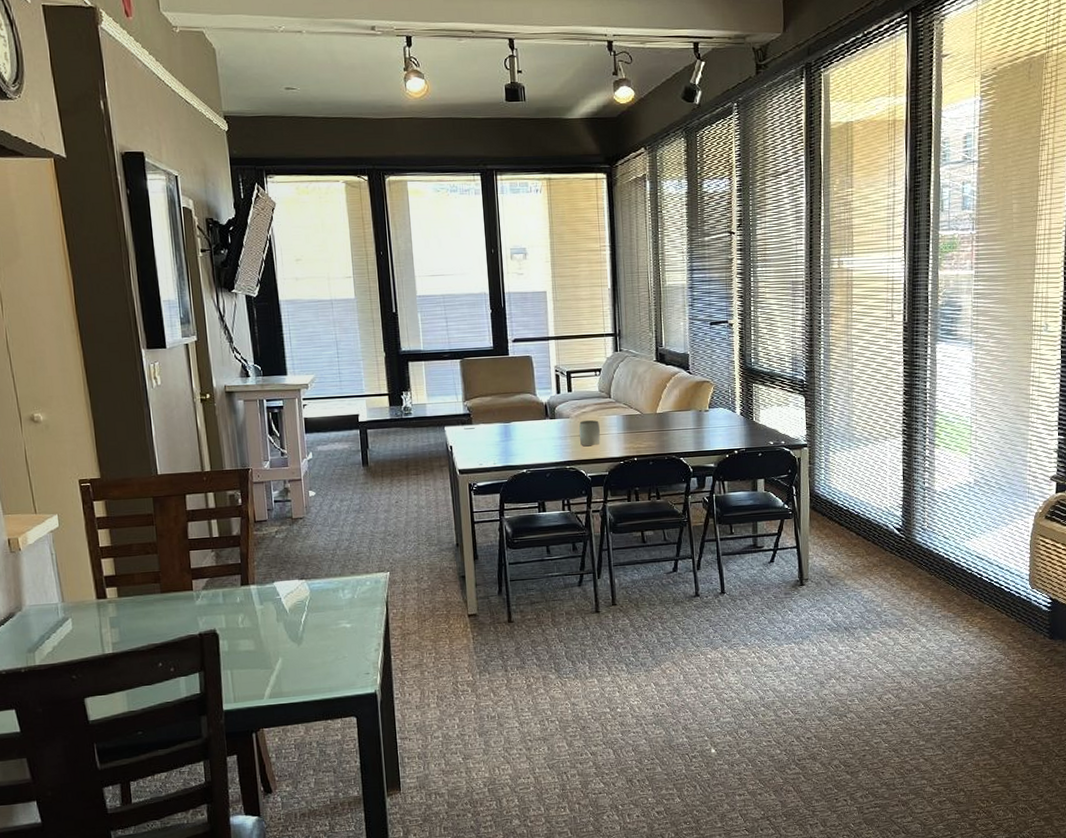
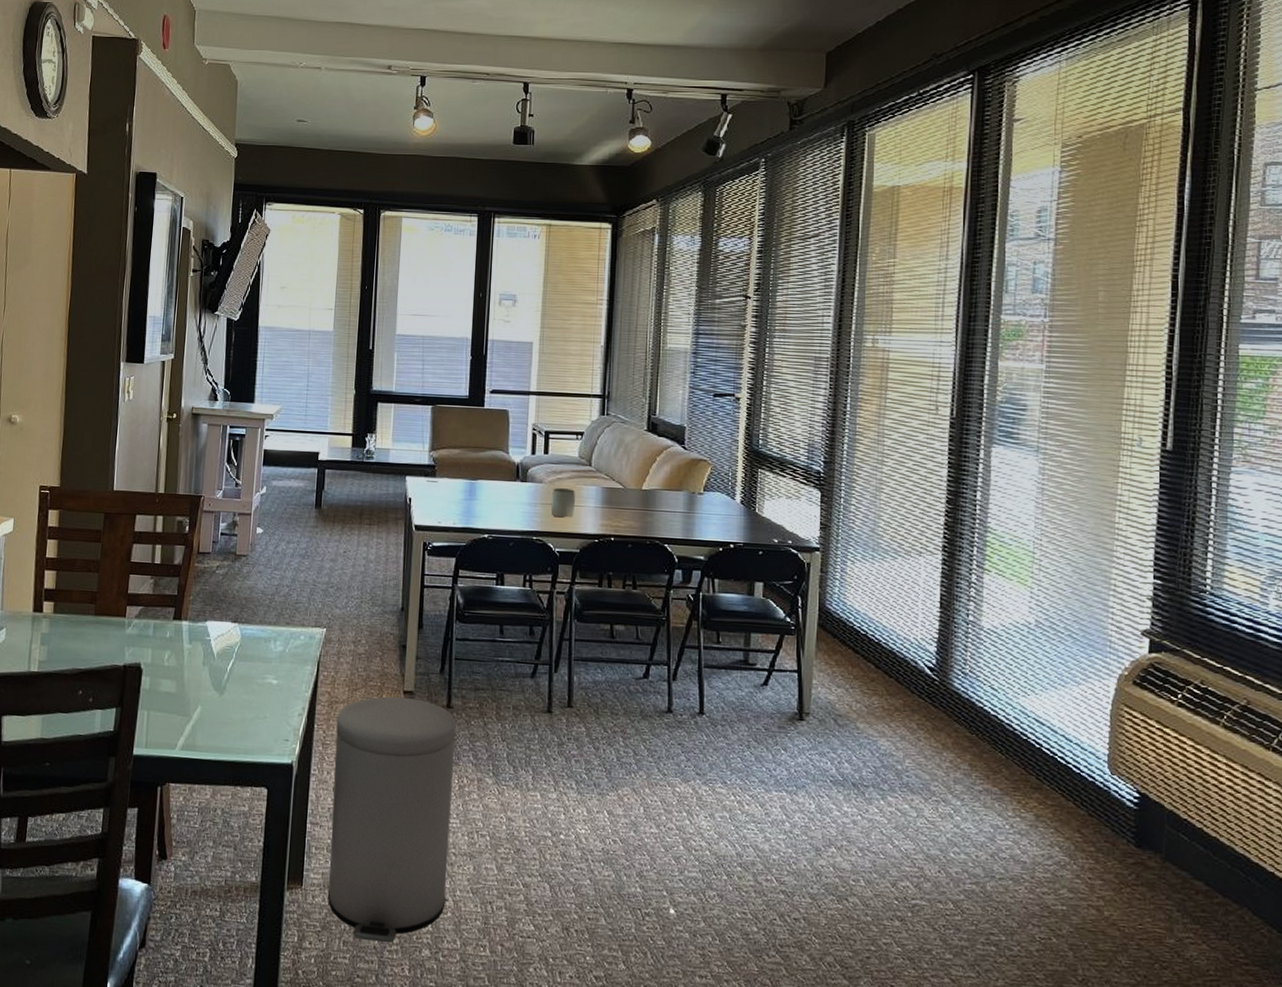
pedal bin: none [411,619,528,823] -> present [327,696,457,944]

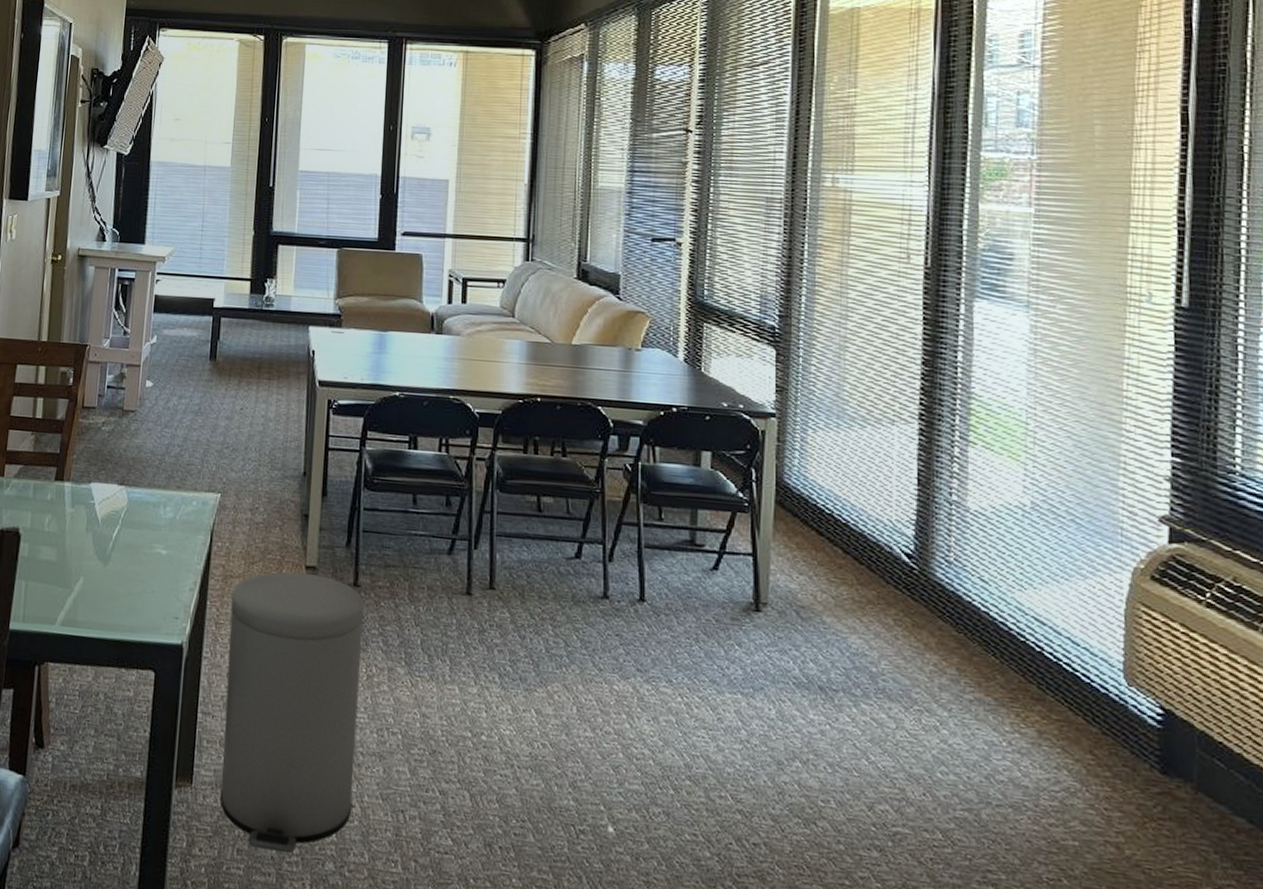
mug: present [550,488,575,518] -> none [469,341,497,375]

